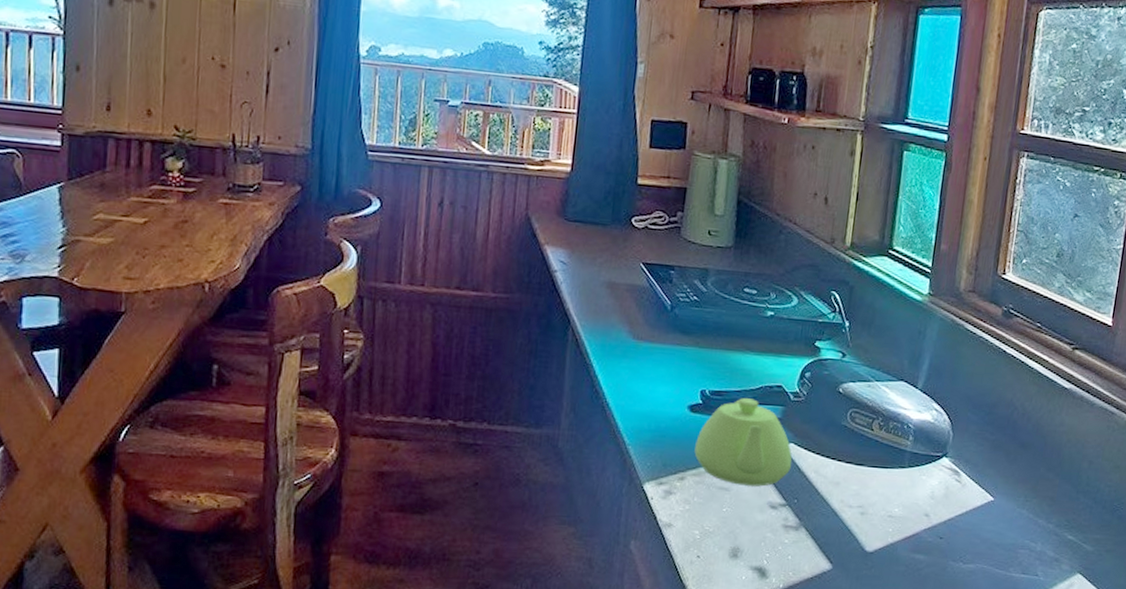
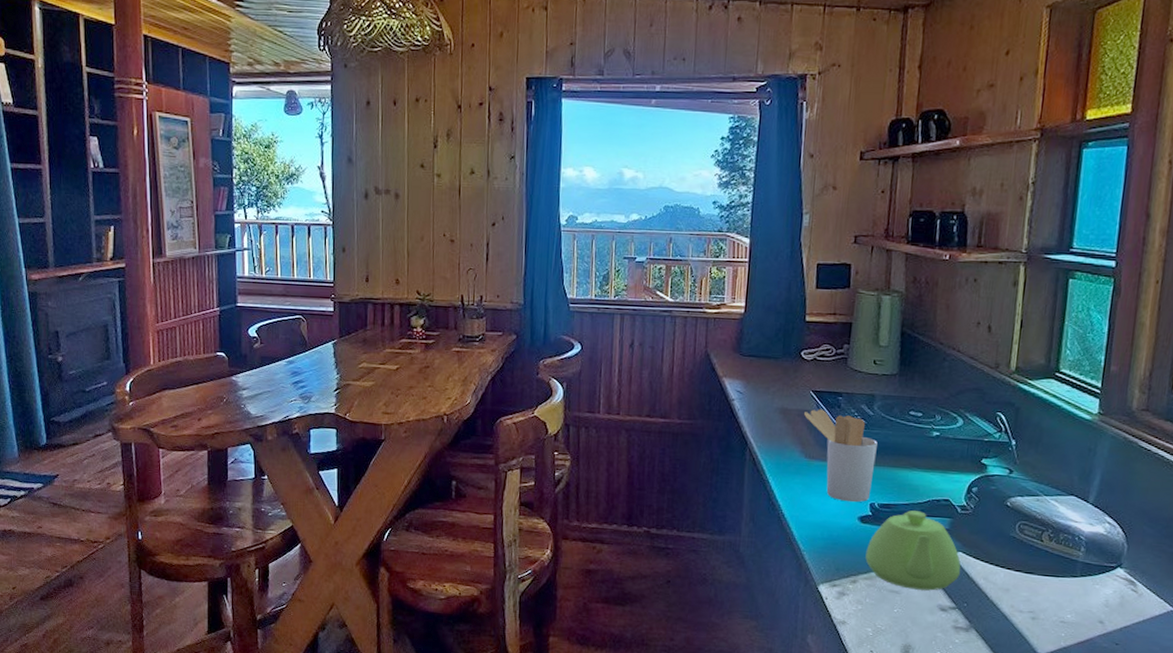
utensil holder: none [632,283,710,390] -> present [803,409,878,503]

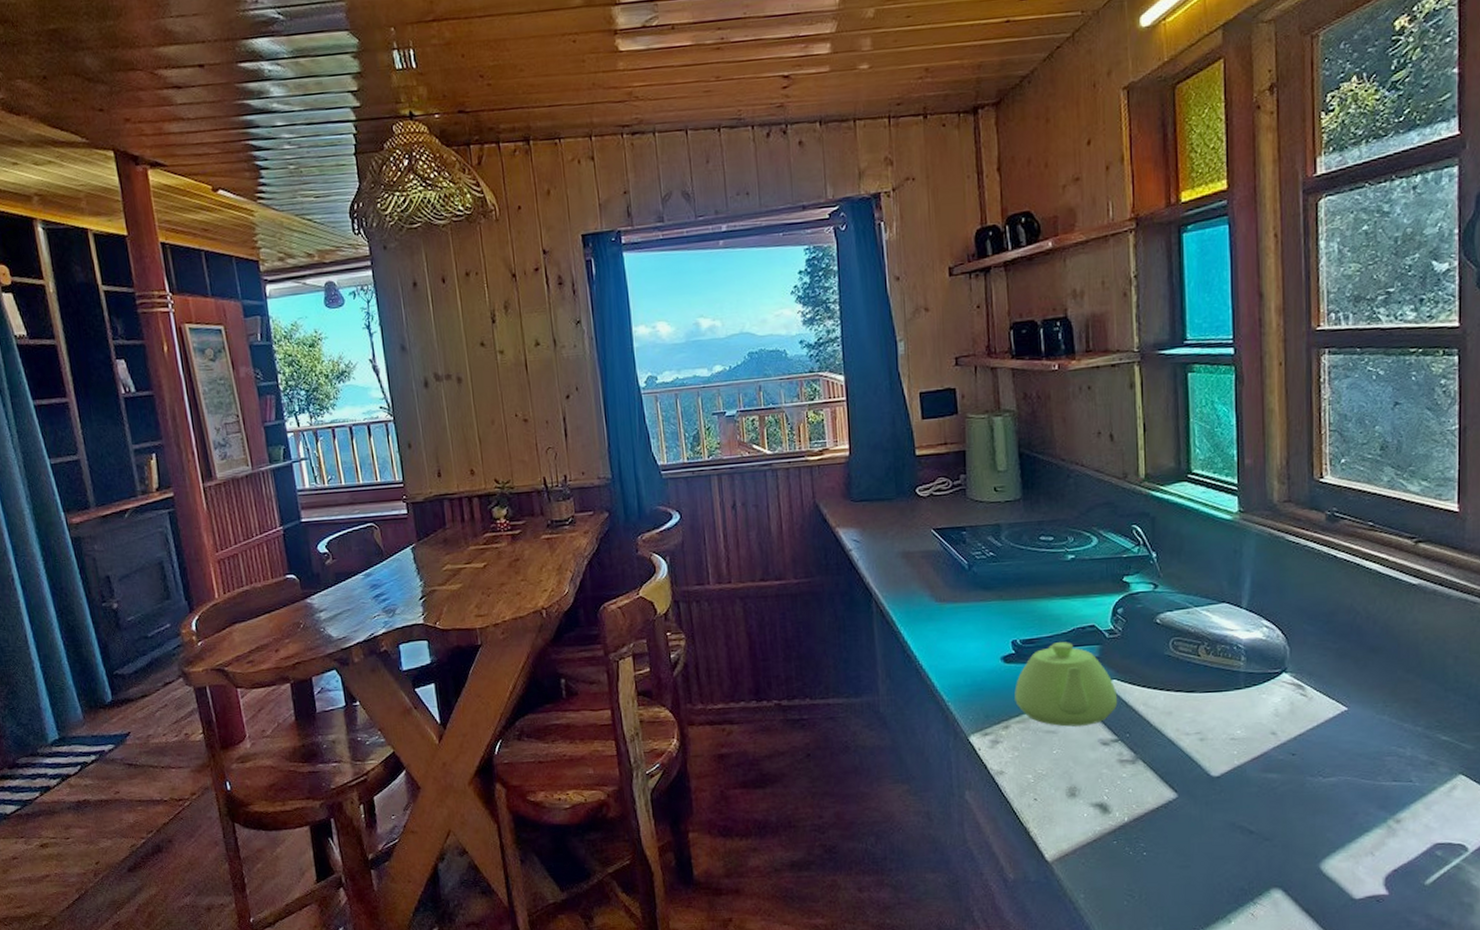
utensil holder: present [803,409,878,503] -> none [927,547,1011,643]

